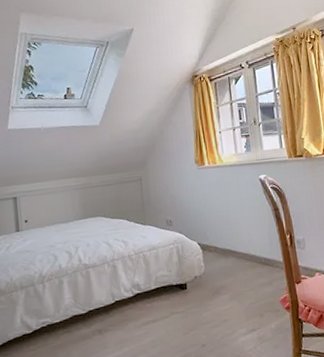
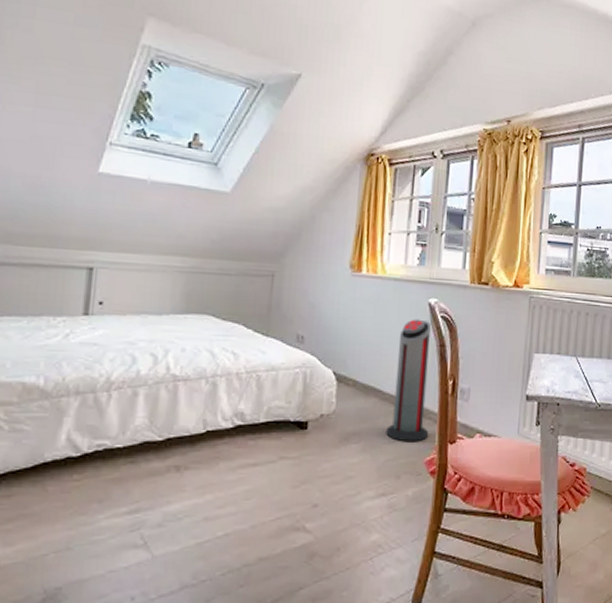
air purifier: none [242,192,279,288] -> present [386,319,431,442]

